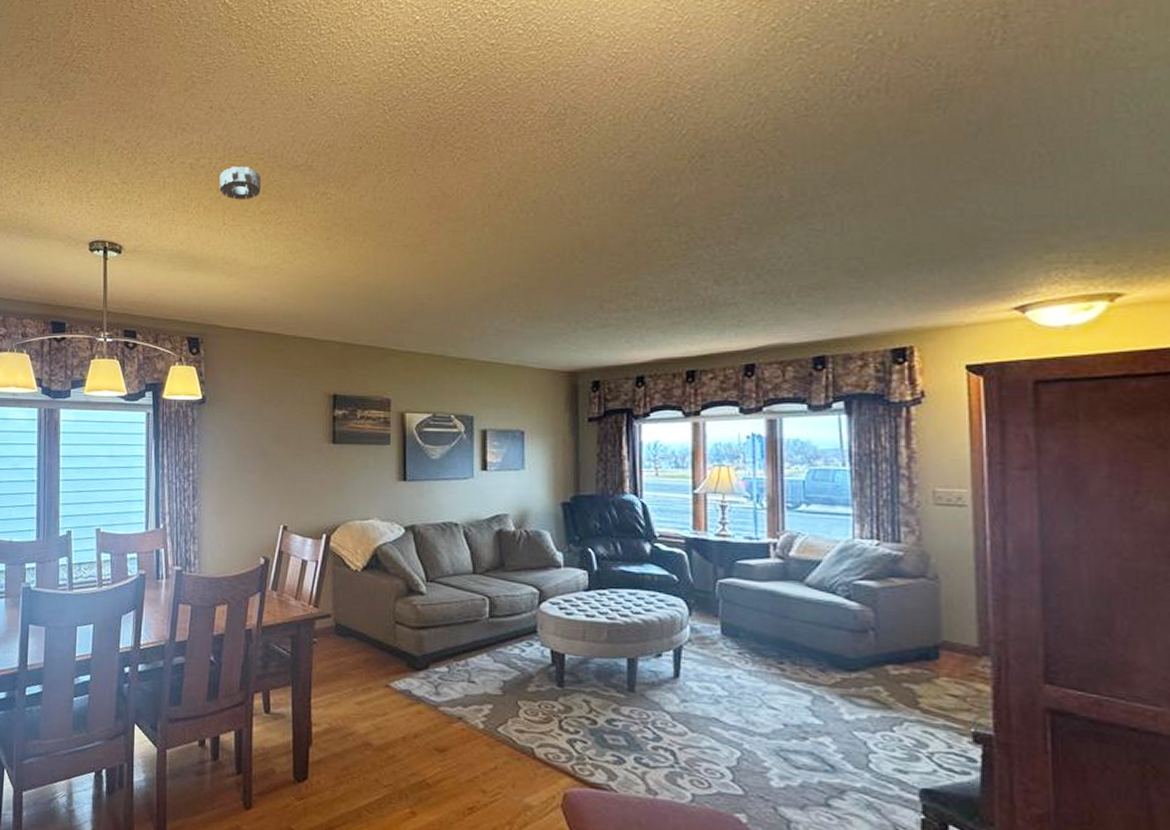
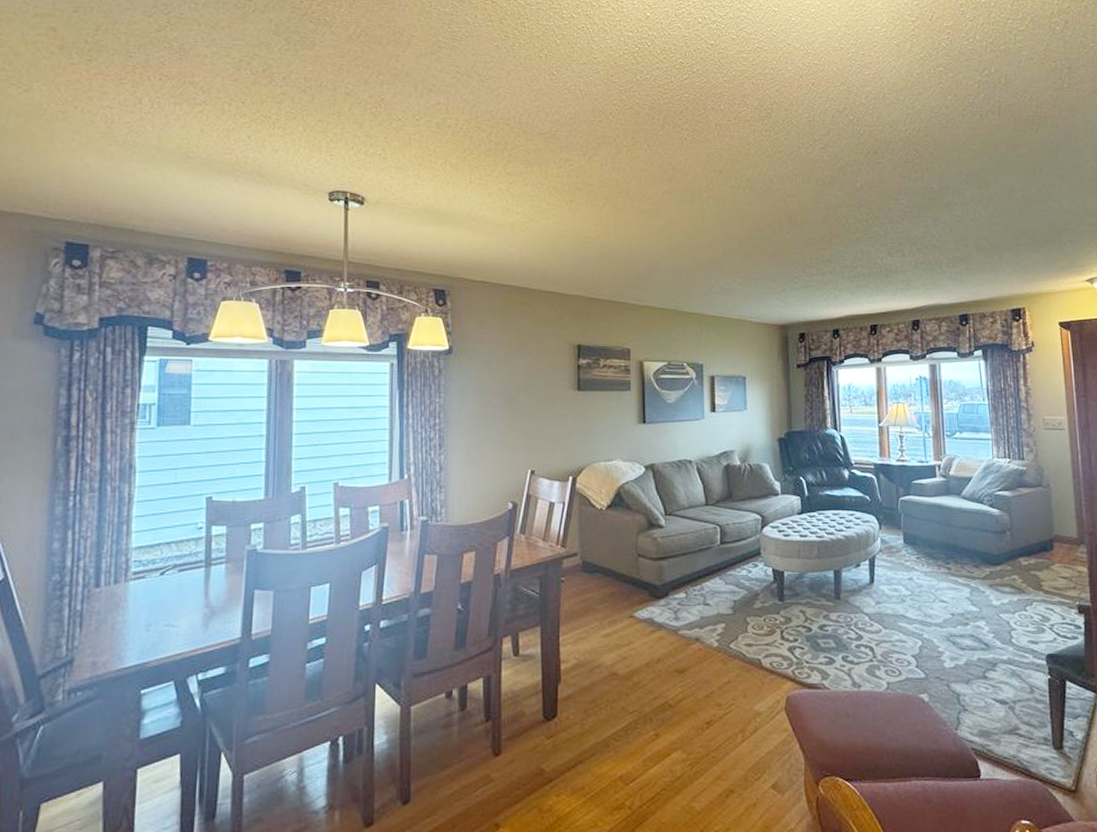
smoke detector: present [219,166,262,200] -> none [466,128,508,161]

